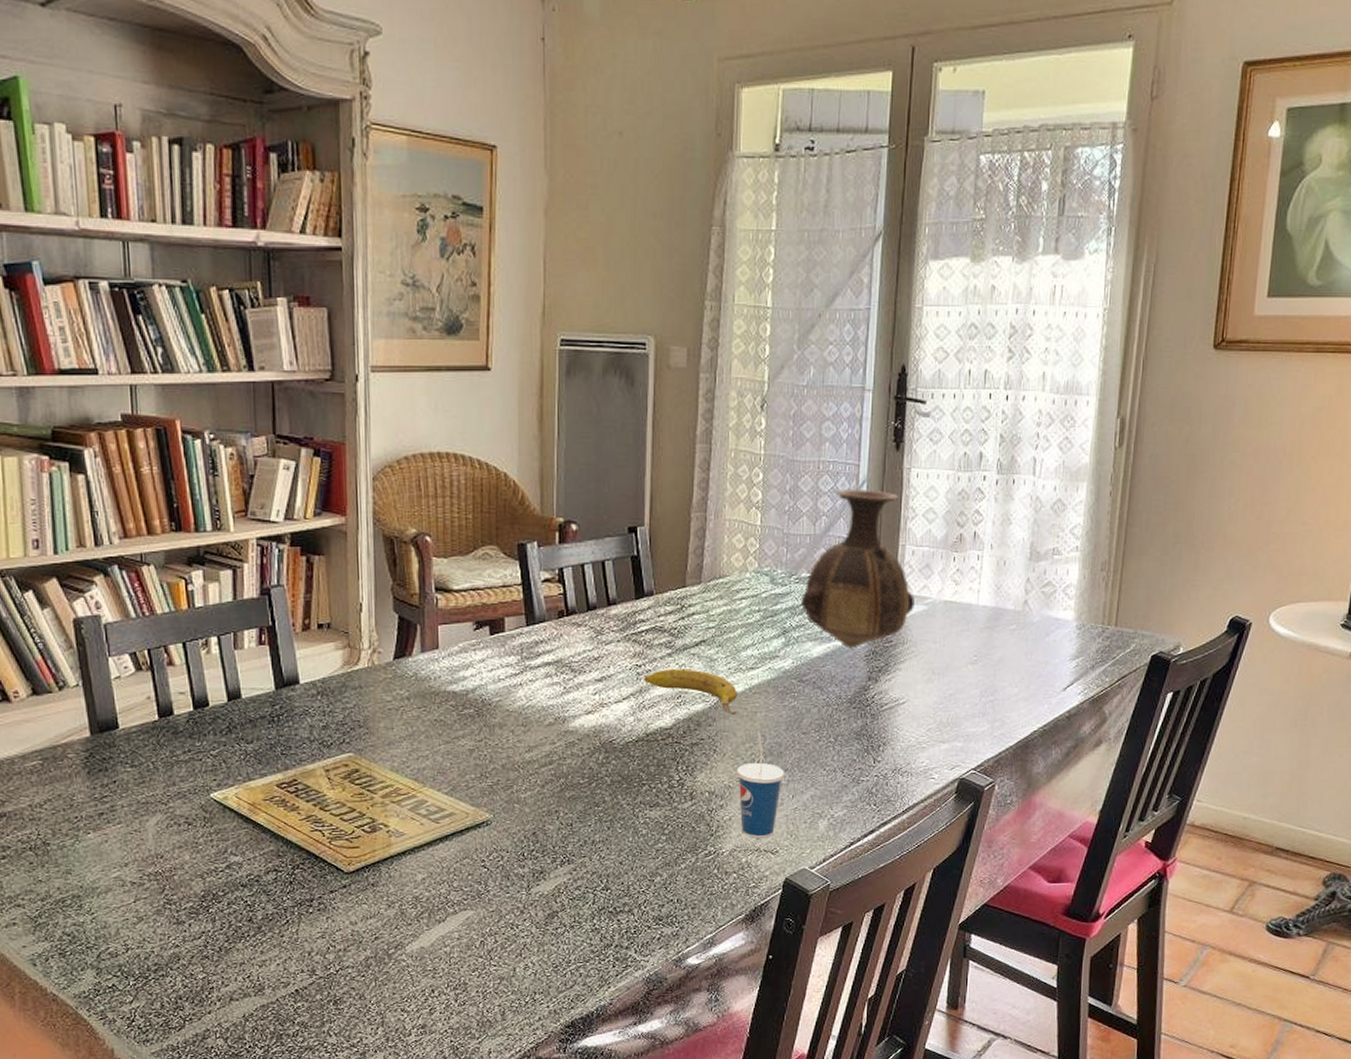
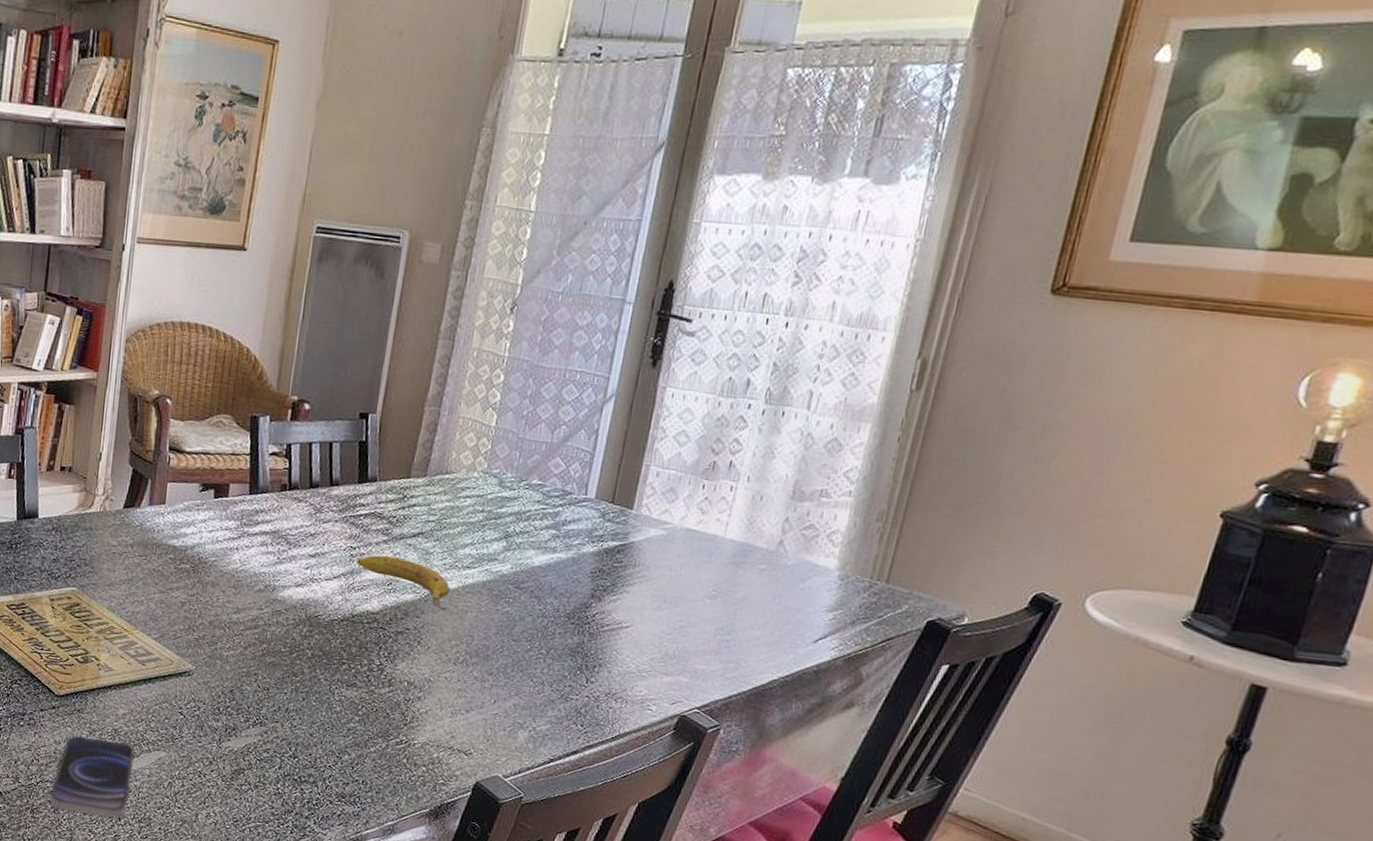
smartphone: none [354,910,441,995] -> present [51,736,135,818]
cup: present [736,732,784,838] -> none [436,631,489,738]
vase: present [801,488,915,649] -> none [528,400,654,564]

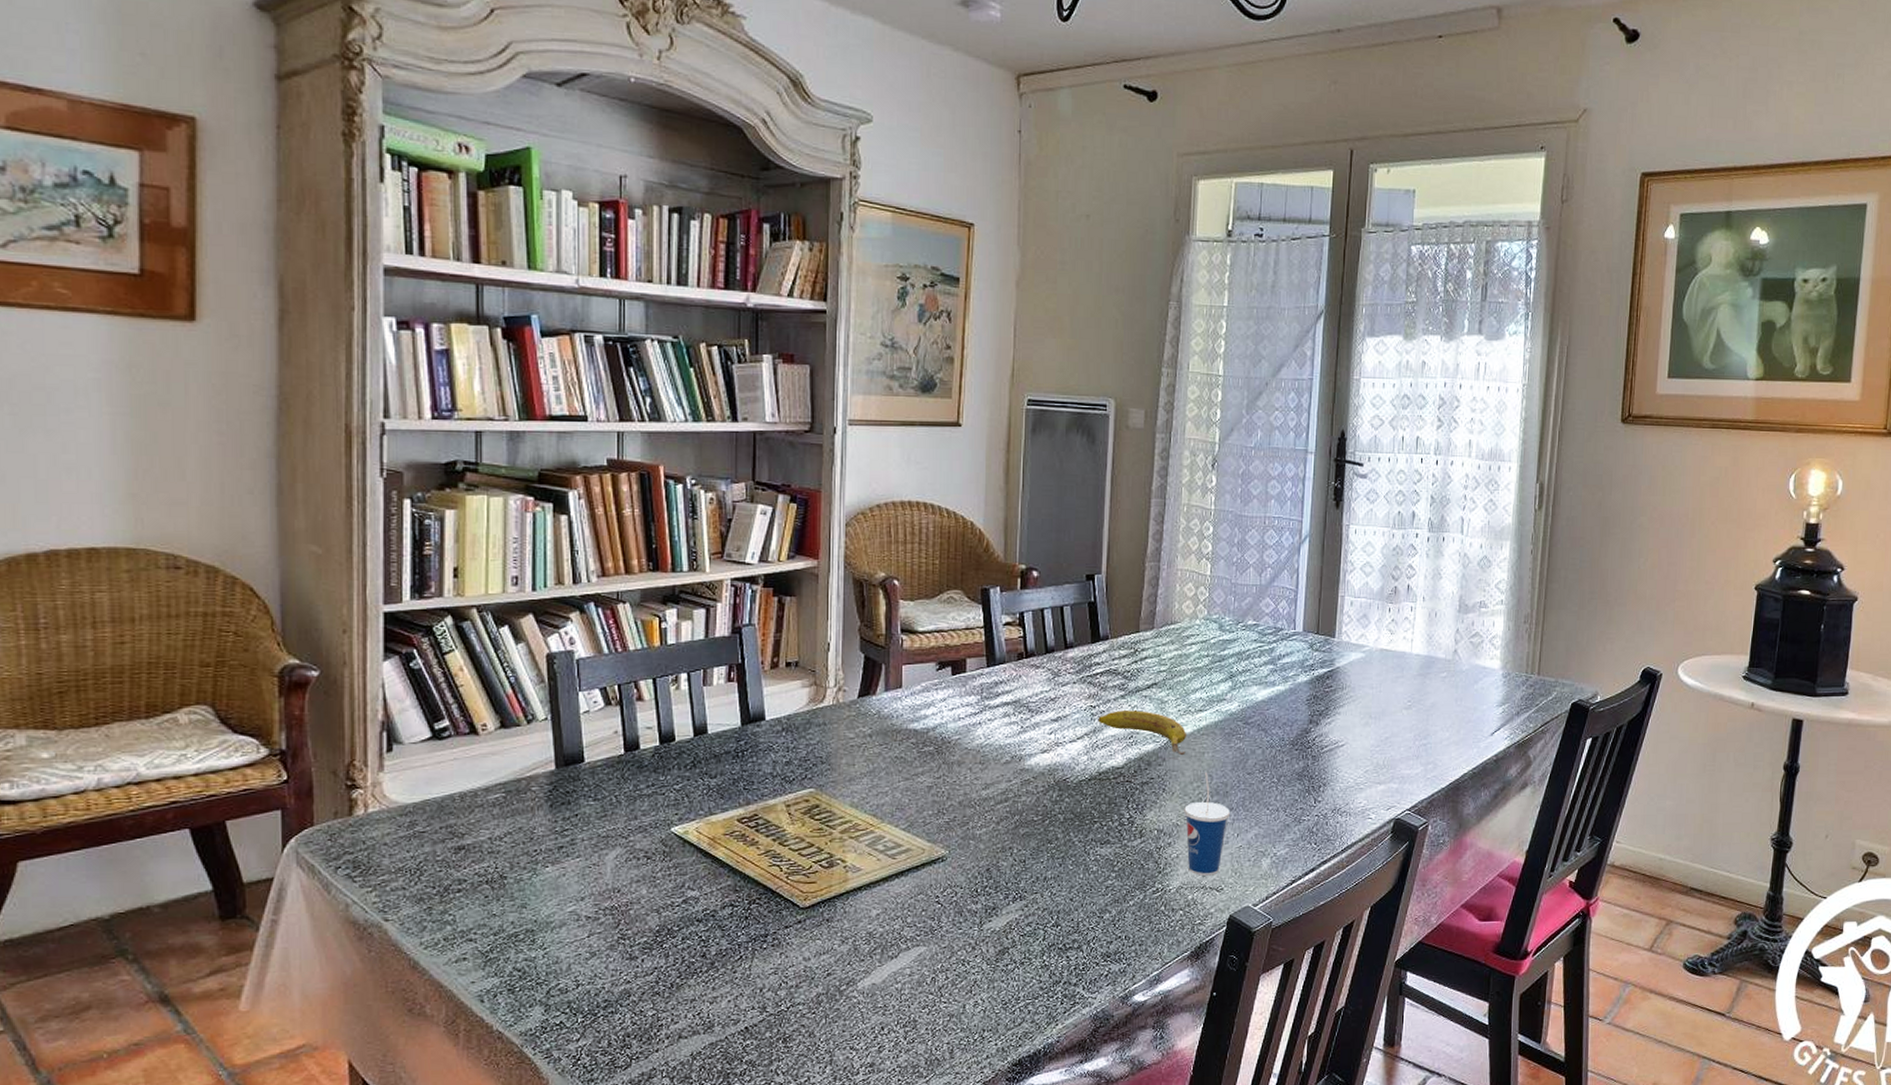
smartphone: present [51,736,135,818] -> none [805,946,893,1032]
cup: none [436,631,489,738] -> present [1184,772,1230,876]

